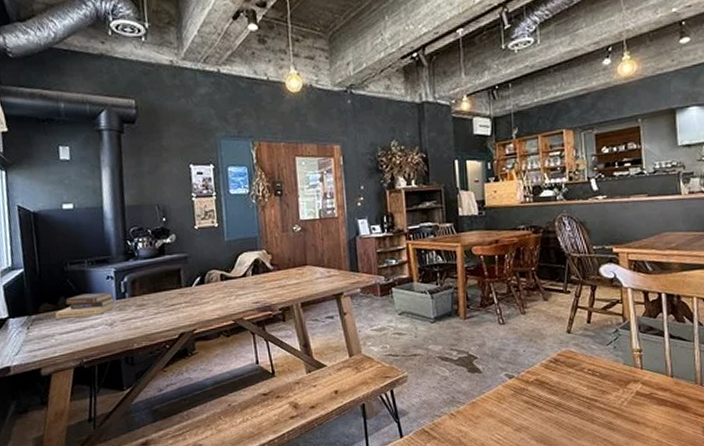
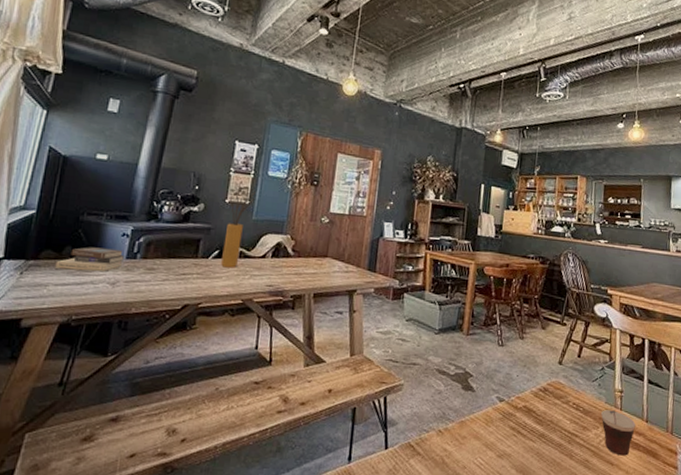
vase: none [197,211,223,292] -> present [221,189,256,268]
cup: none [620,370,660,414] -> present [601,410,636,456]

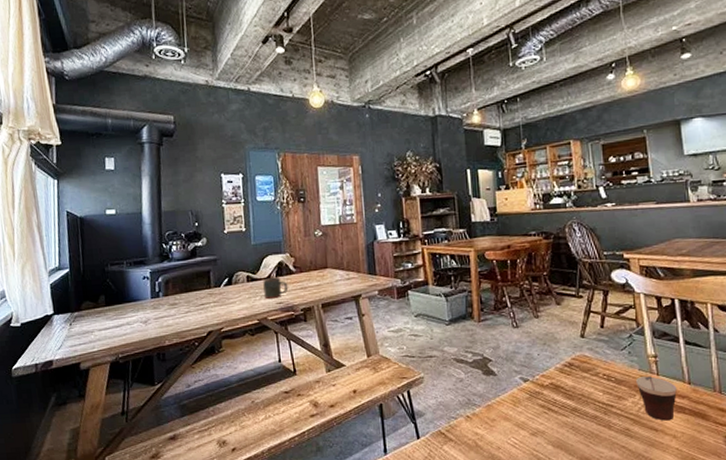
books: present [55,247,124,271] -> none [95,291,149,316]
vase: present [221,189,256,268] -> none [226,216,250,293]
mug: none [254,257,281,280] -> present [263,277,288,299]

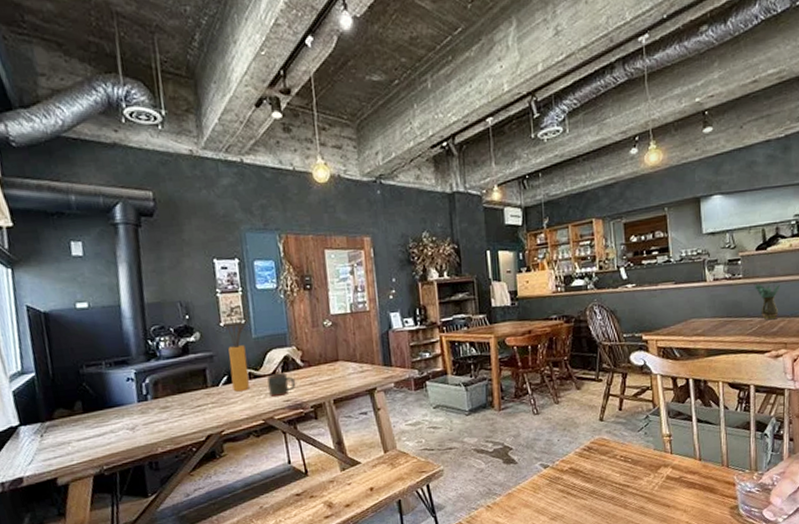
vase: none [226,216,250,293] -> present [222,307,250,392]
cup: present [636,376,677,421] -> none [651,455,688,497]

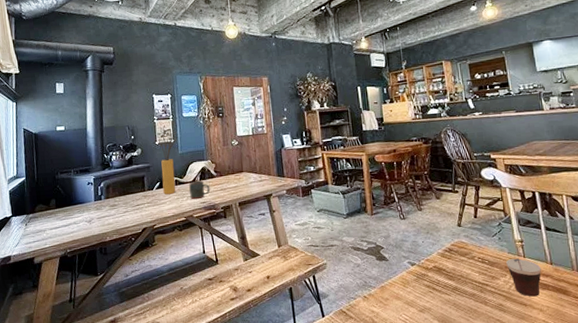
cup: none [651,455,688,497] -> present [506,258,541,297]

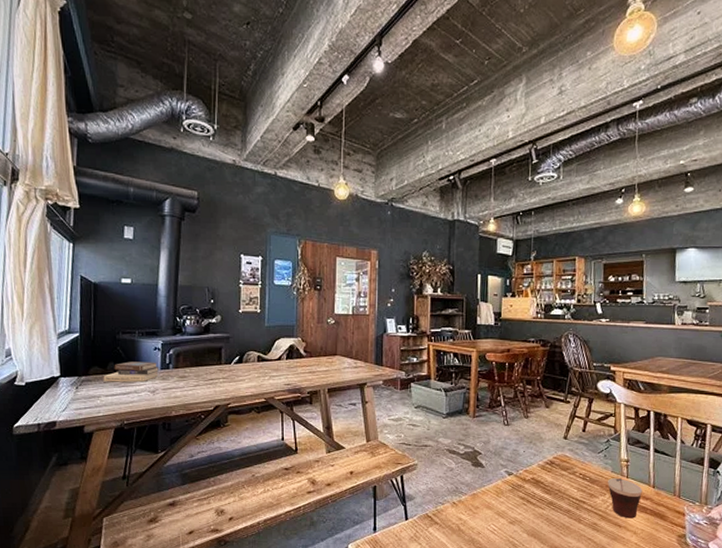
books: none [47,195,93,217] -> present [103,361,159,382]
vase: present [158,130,177,195] -> none [242,298,265,371]
mug: present [189,180,210,199] -> none [273,359,296,379]

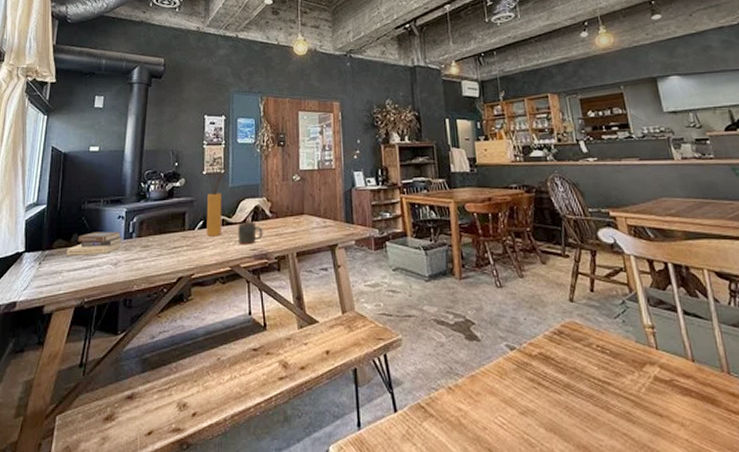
vase: none [242,298,265,371] -> present [205,158,229,237]
mug: none [273,359,296,379] -> present [238,222,262,244]
cup: present [608,478,643,519] -> none [633,350,681,405]

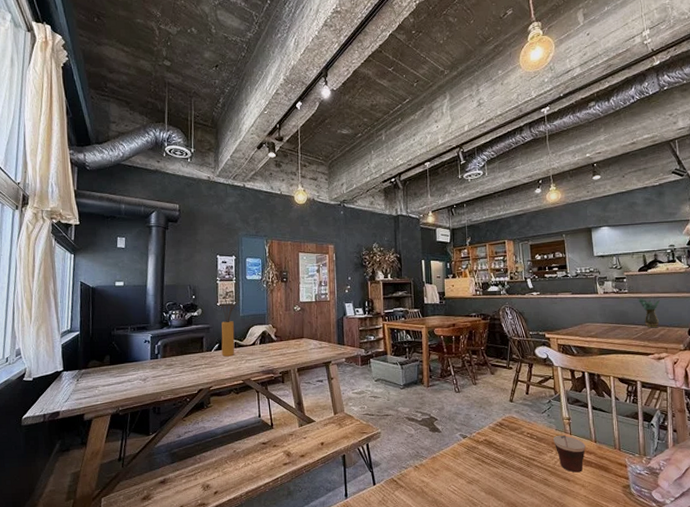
books: present [66,231,122,256] -> none [100,353,149,374]
mug: present [238,222,262,244] -> none [248,344,269,362]
cup: none [633,350,681,405] -> present [553,435,586,473]

